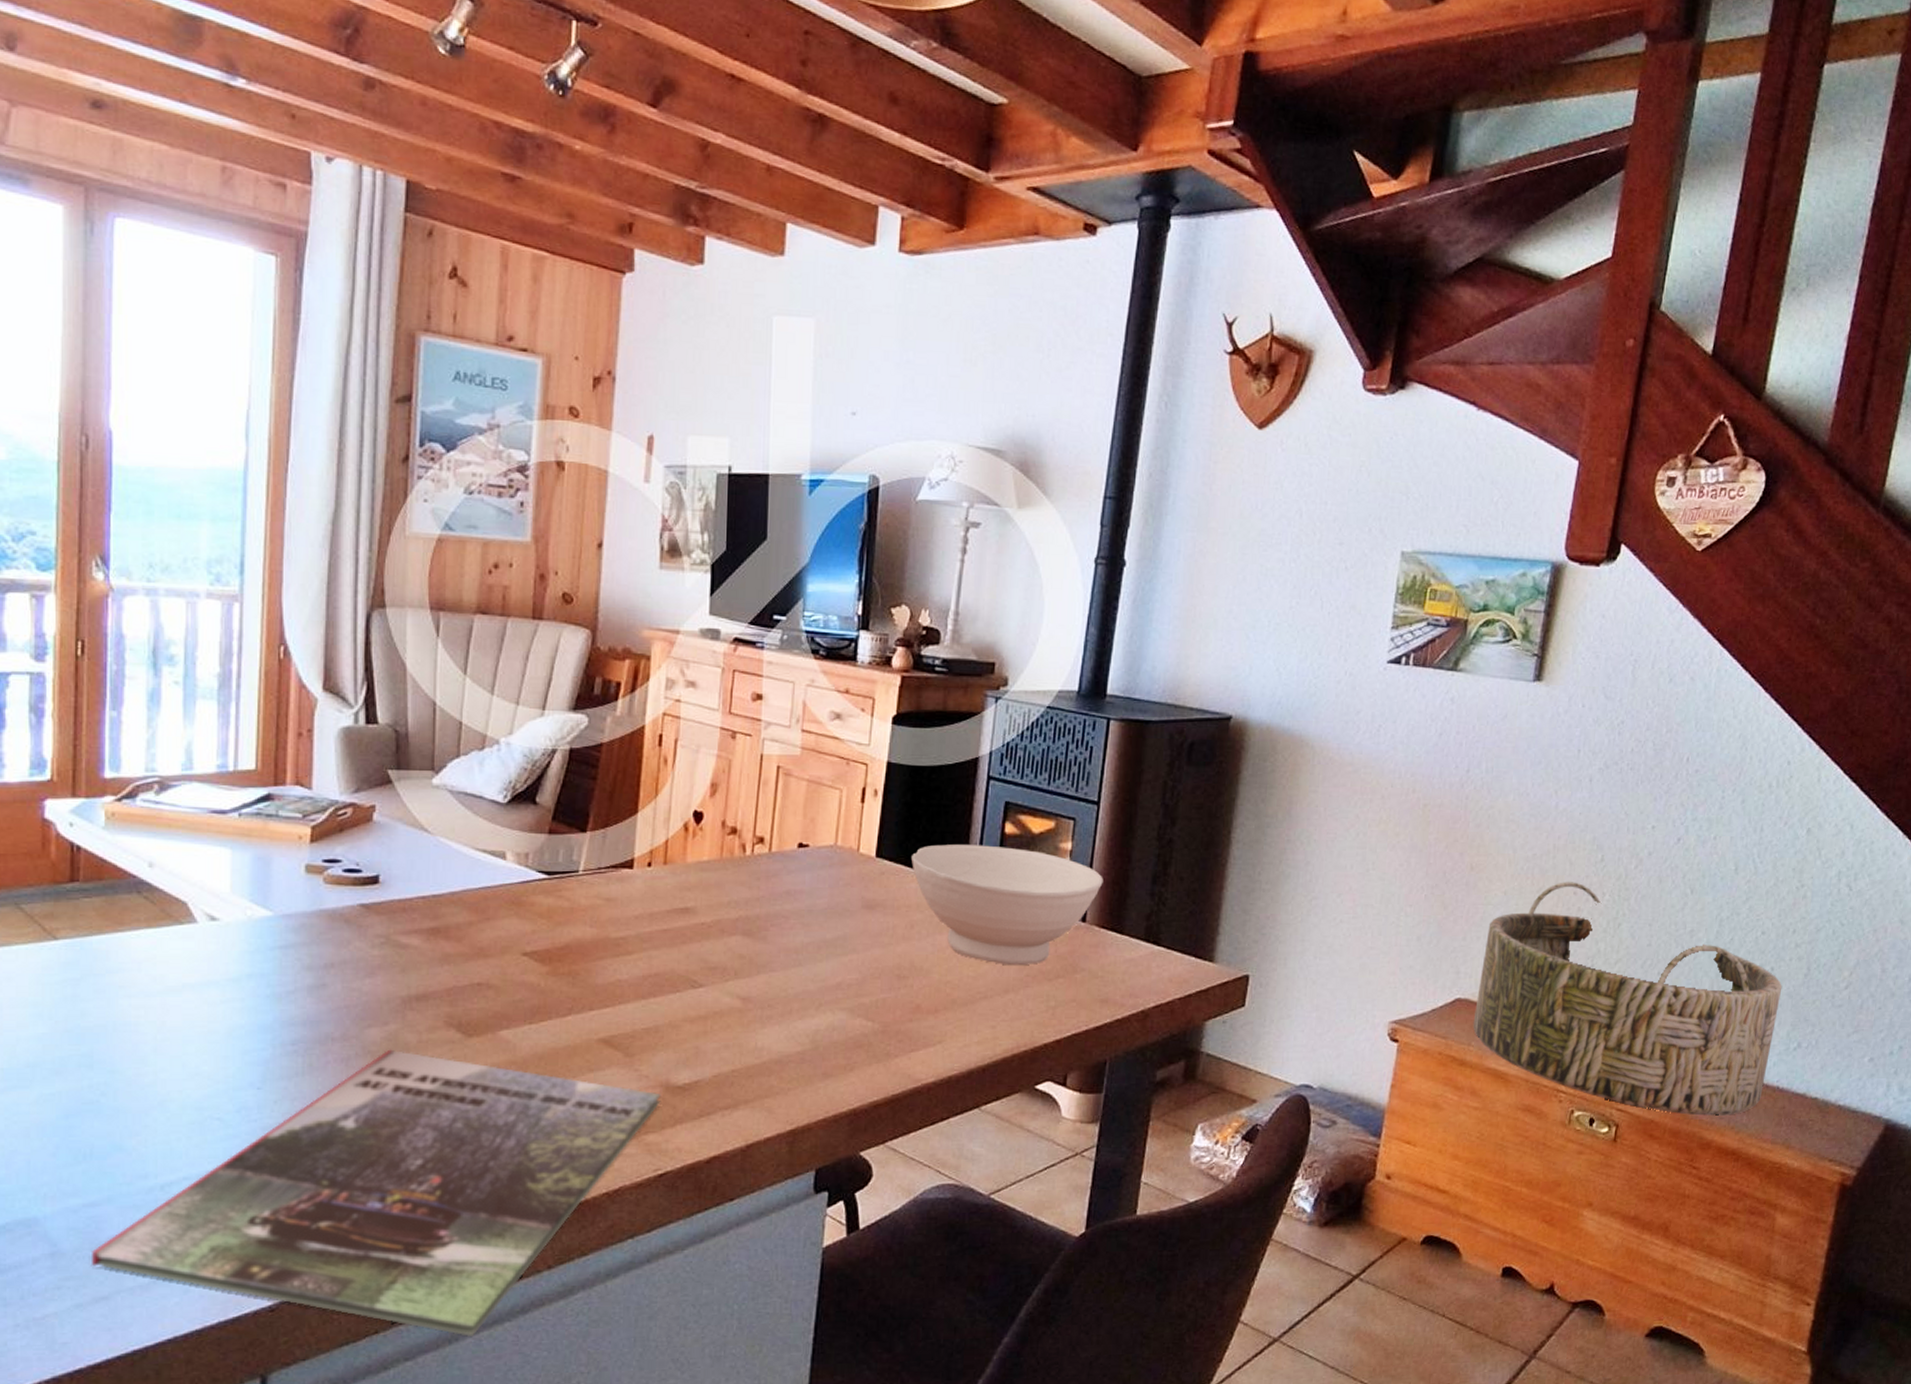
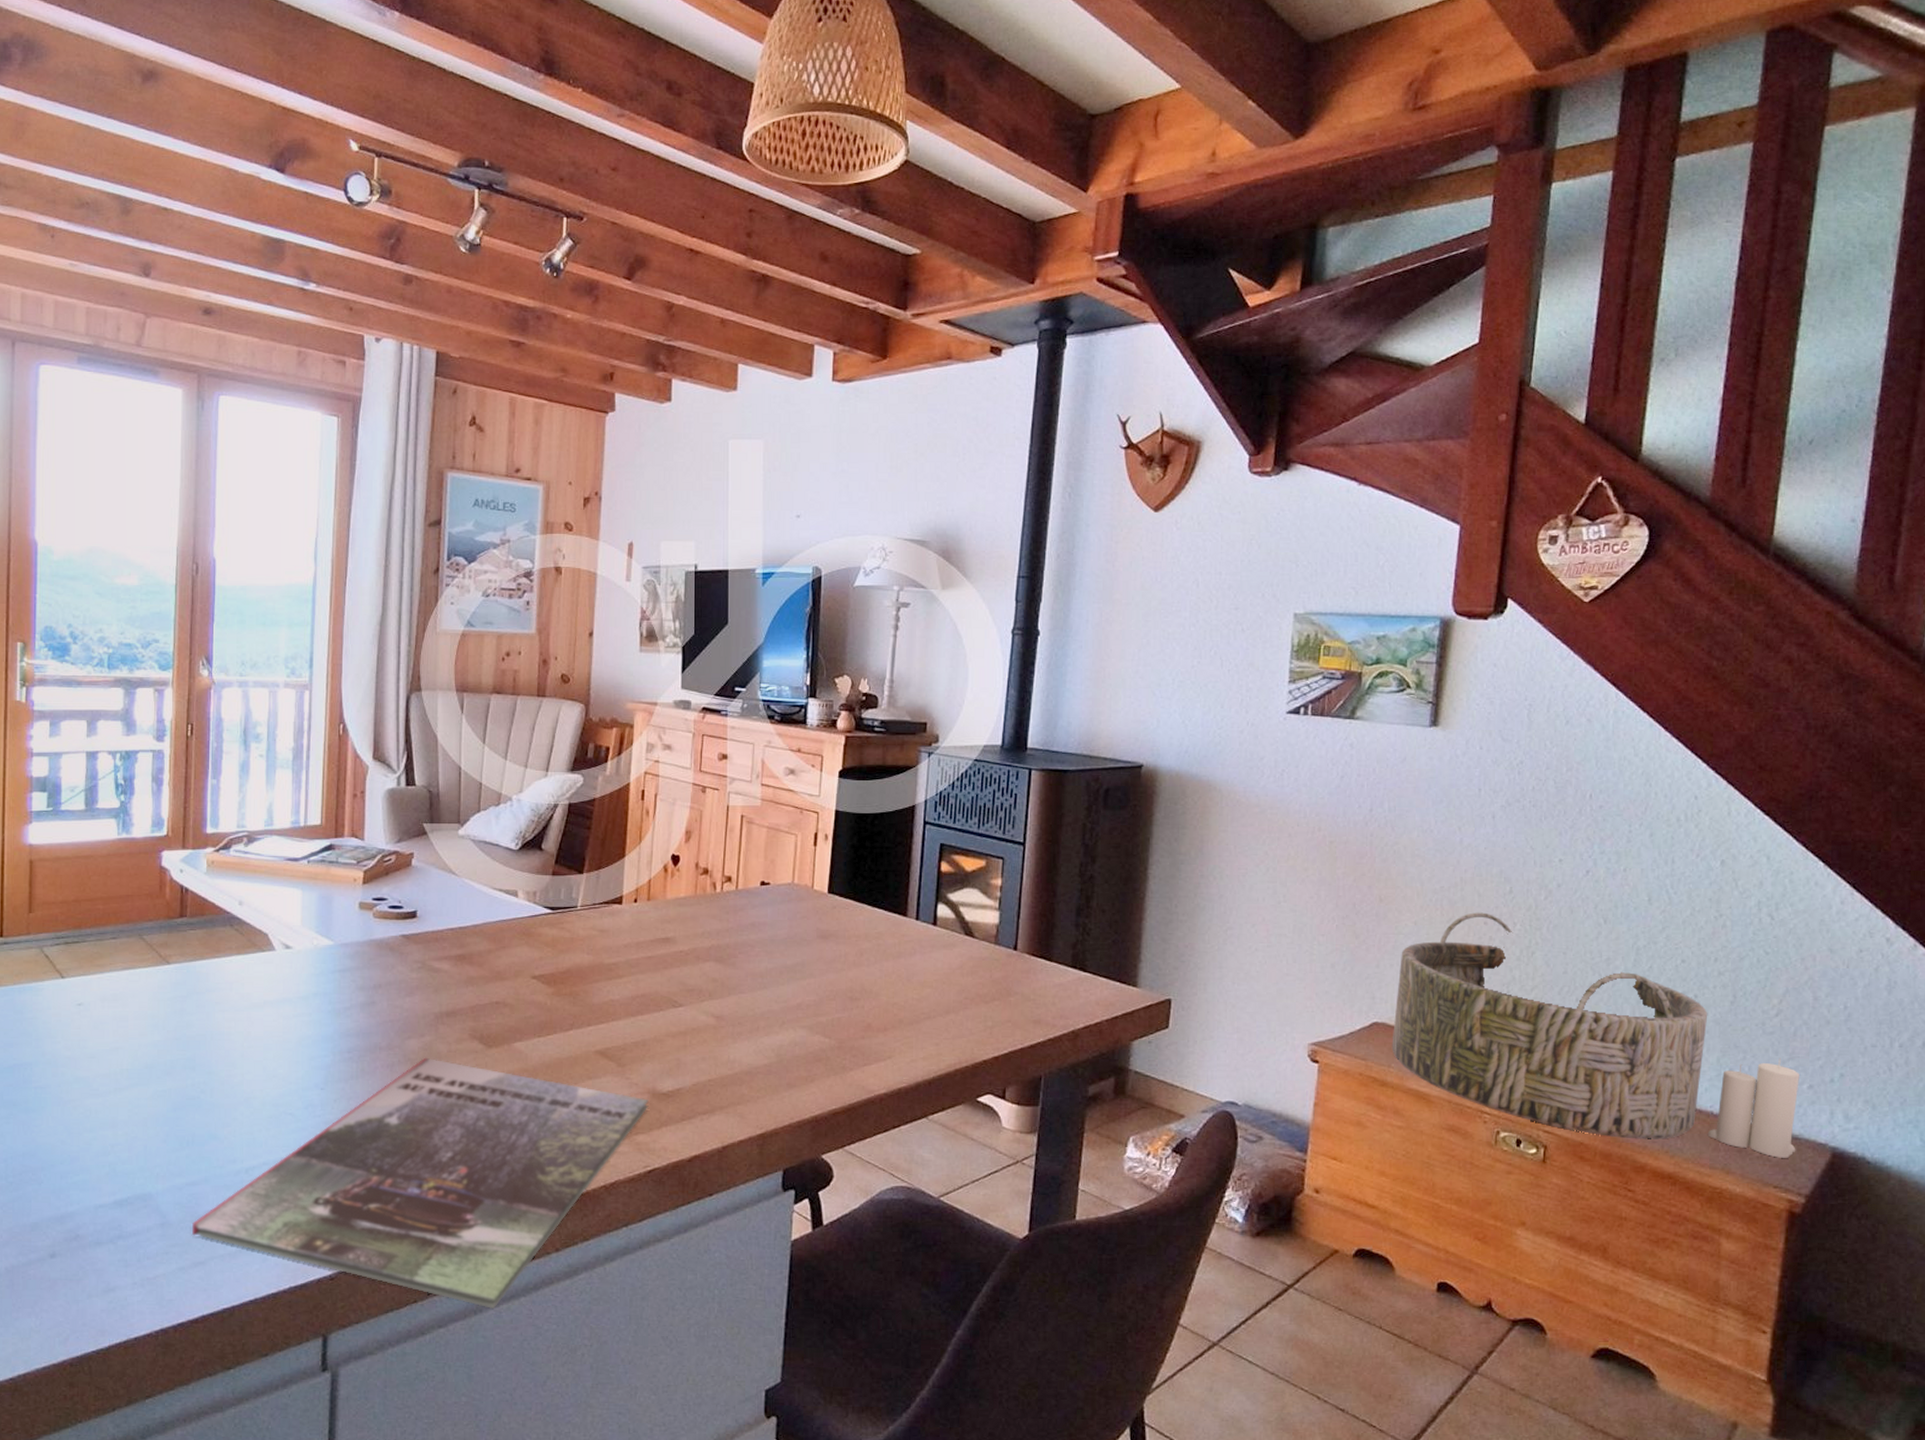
bowl: present [911,844,1103,965] -> none [859,882,1032,988]
candle: none [1771,1030,1862,1131] -> present [1707,1057,1799,1158]

